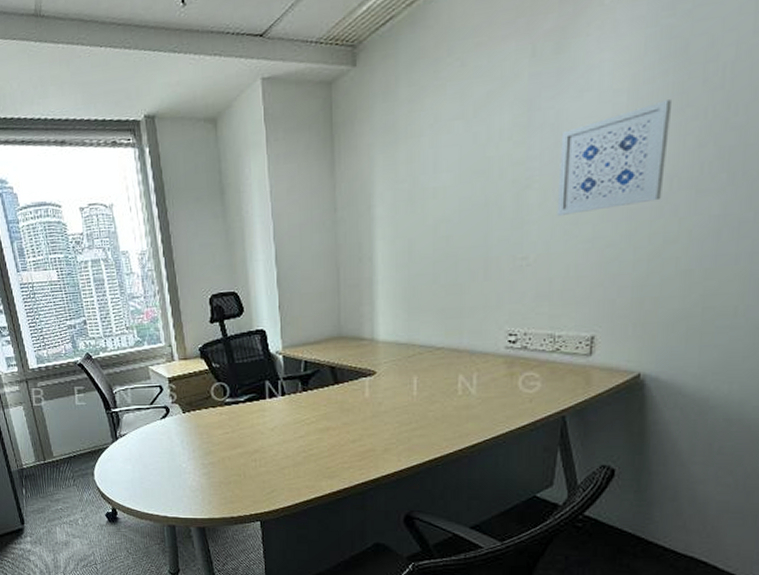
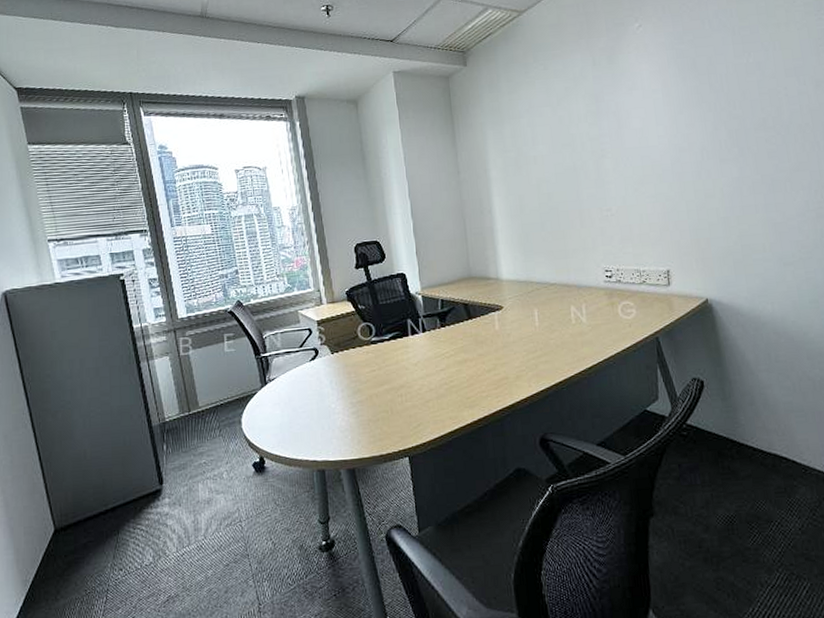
wall art: present [556,99,673,216] -> none [621,97,698,177]

